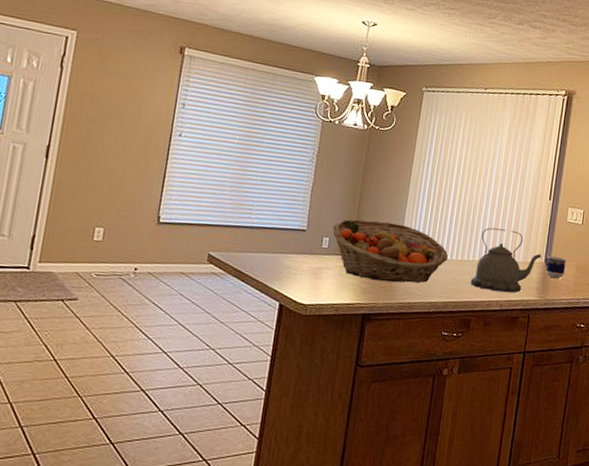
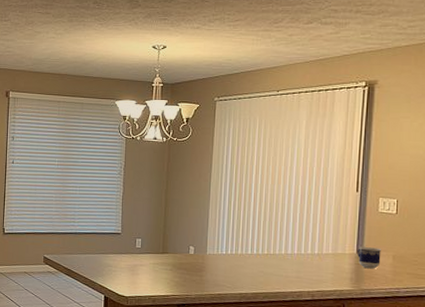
fruit basket: present [332,219,449,284] -> none [144,221,254,277]
kettle: present [470,227,541,293] -> none [278,222,352,283]

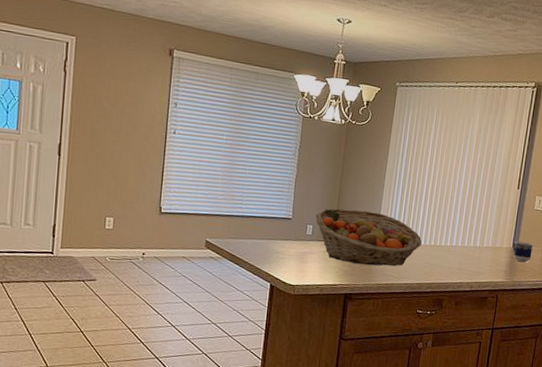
fruit basket: none [144,221,254,277] -> present [315,208,422,267]

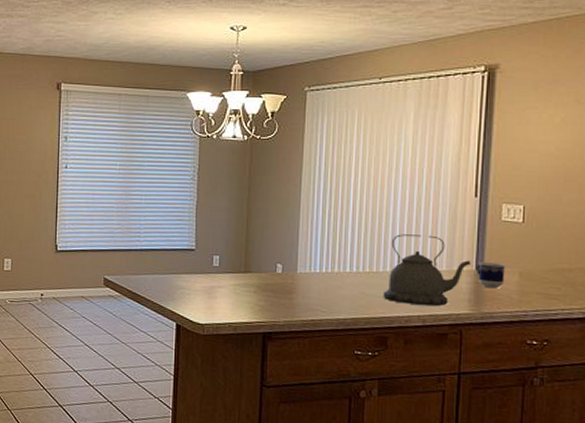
fruit basket: present [315,208,422,267] -> none [222,235,354,299]
kettle: none [442,215,510,275] -> present [382,234,471,306]

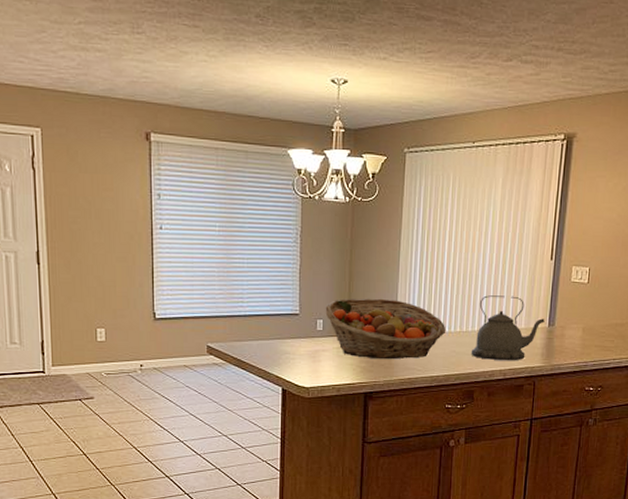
fruit basket: none [222,235,354,299] -> present [325,298,446,360]
cup: present [477,262,505,289] -> none [549,320,572,343]

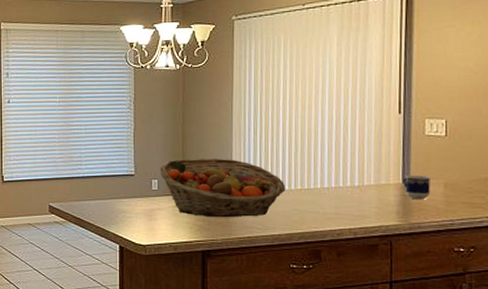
kettle: present [471,295,545,360] -> none [315,152,397,218]
cup: none [549,320,572,343] -> present [403,176,431,200]

